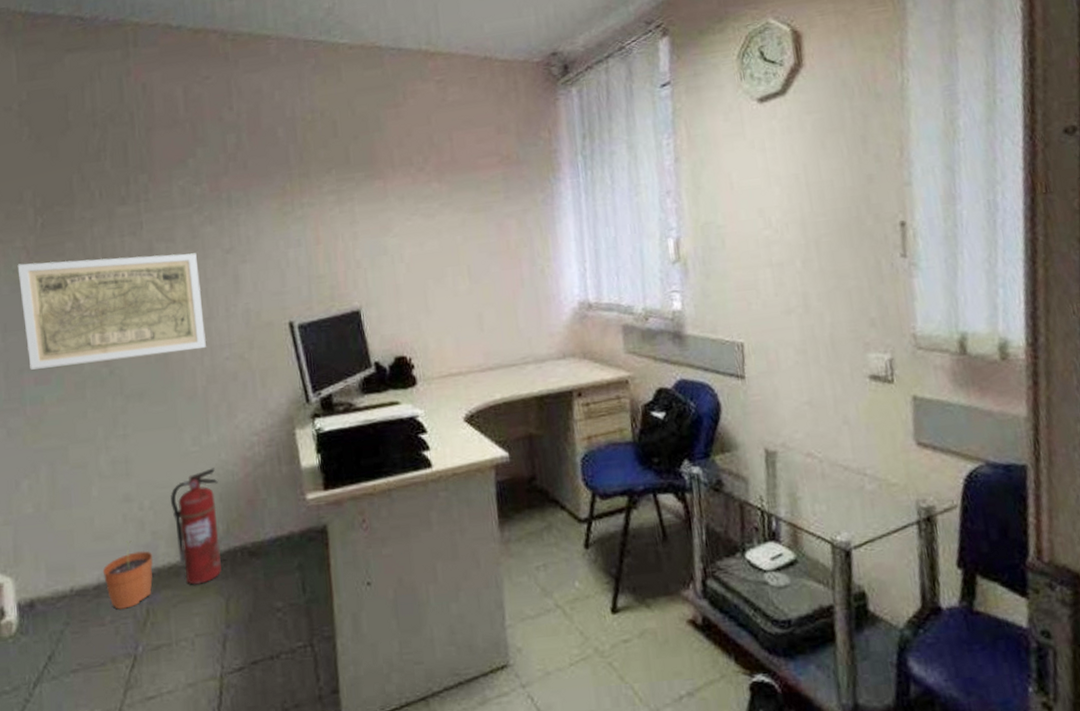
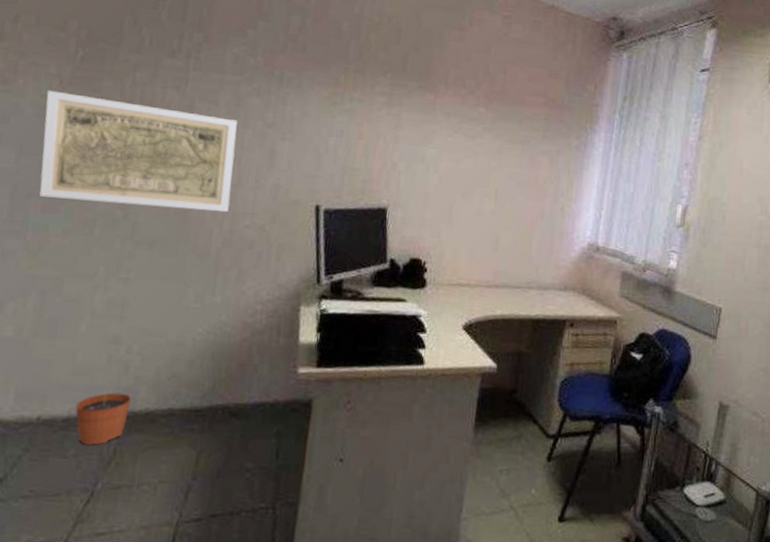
fire extinguisher: present [170,467,222,586] -> none [157,326,213,435]

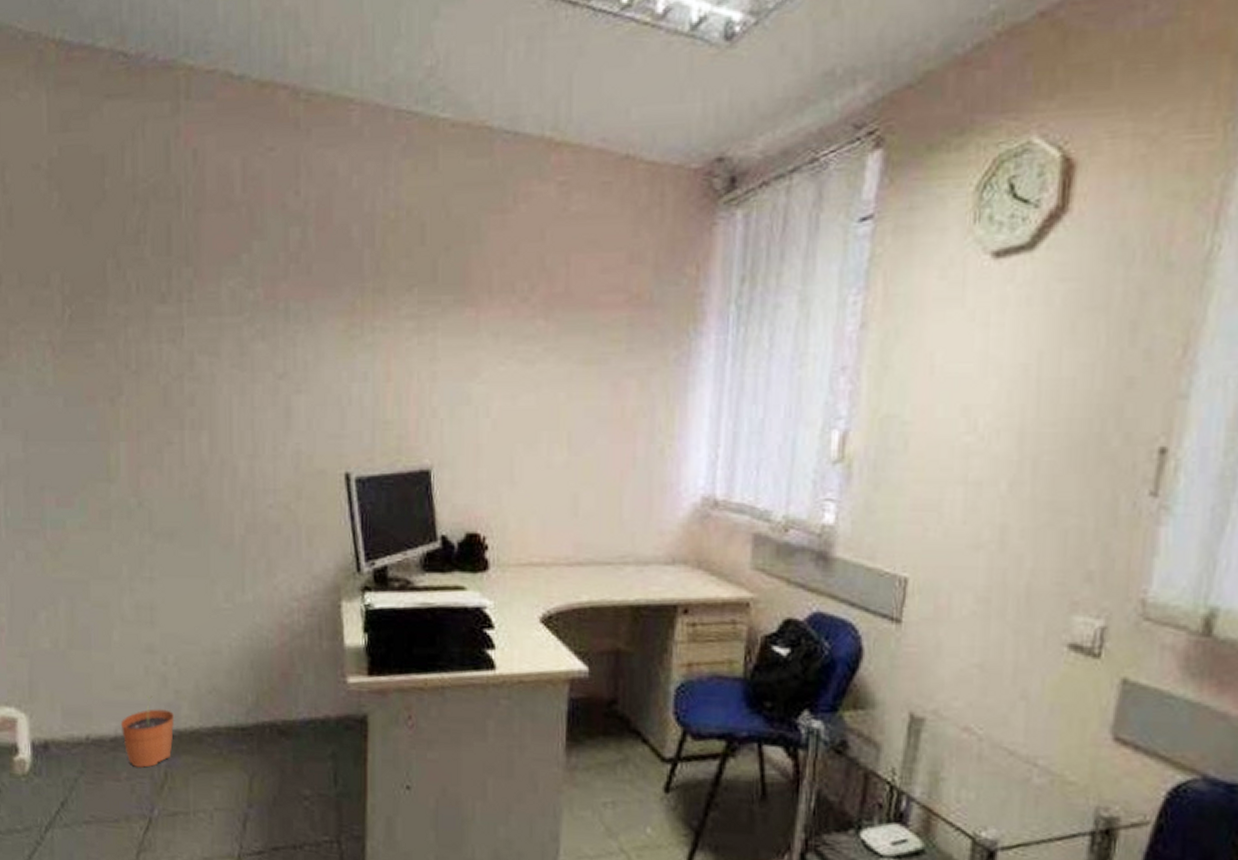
map: present [39,90,238,212] -> none [41,361,248,491]

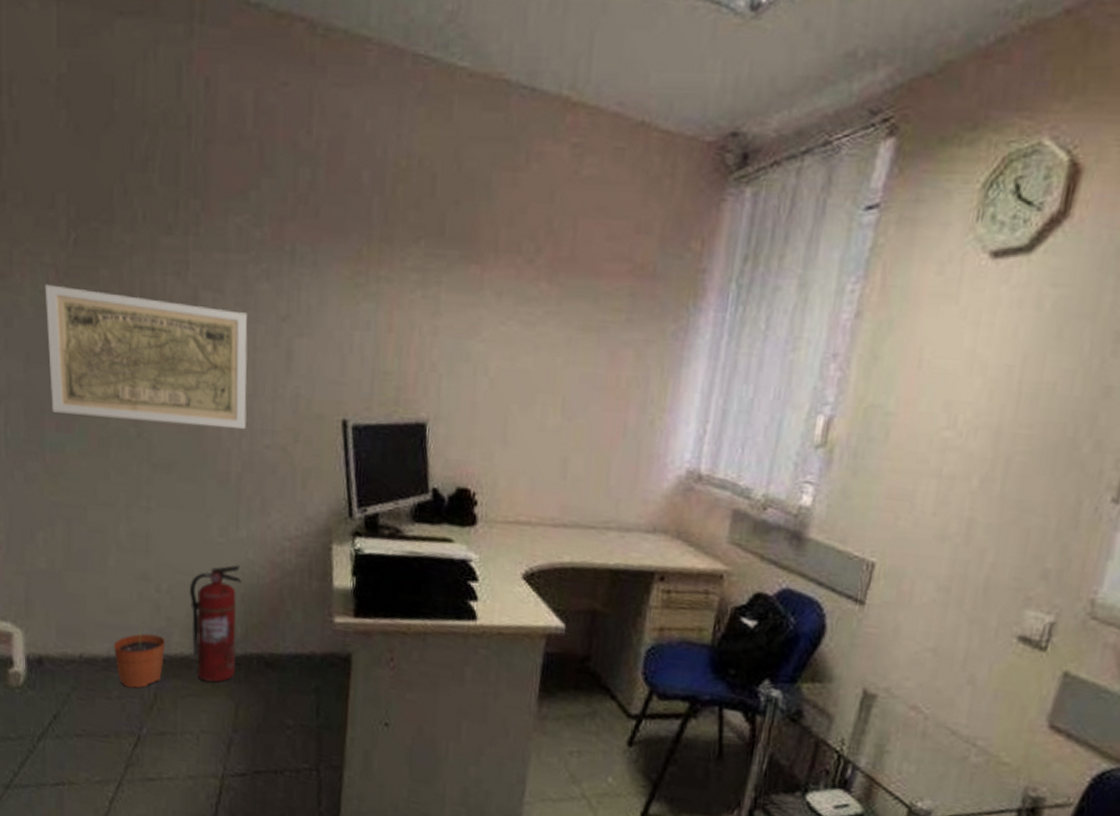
map: none [41,361,248,491] -> present [45,284,248,429]
fire extinguisher: none [196,630,250,757] -> present [189,565,242,684]

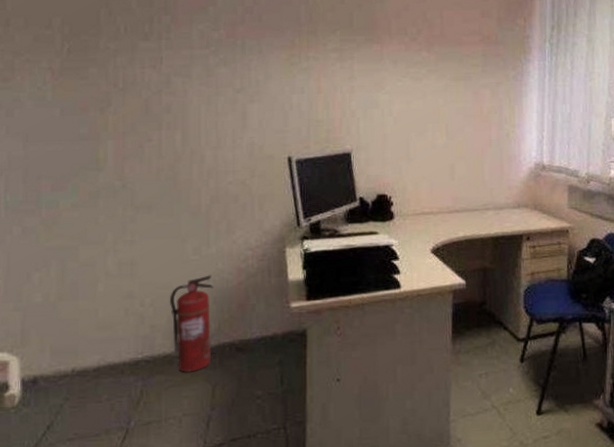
map: present [45,284,248,429] -> none [42,82,212,177]
plant pot: present [113,620,166,689] -> none [103,332,150,390]

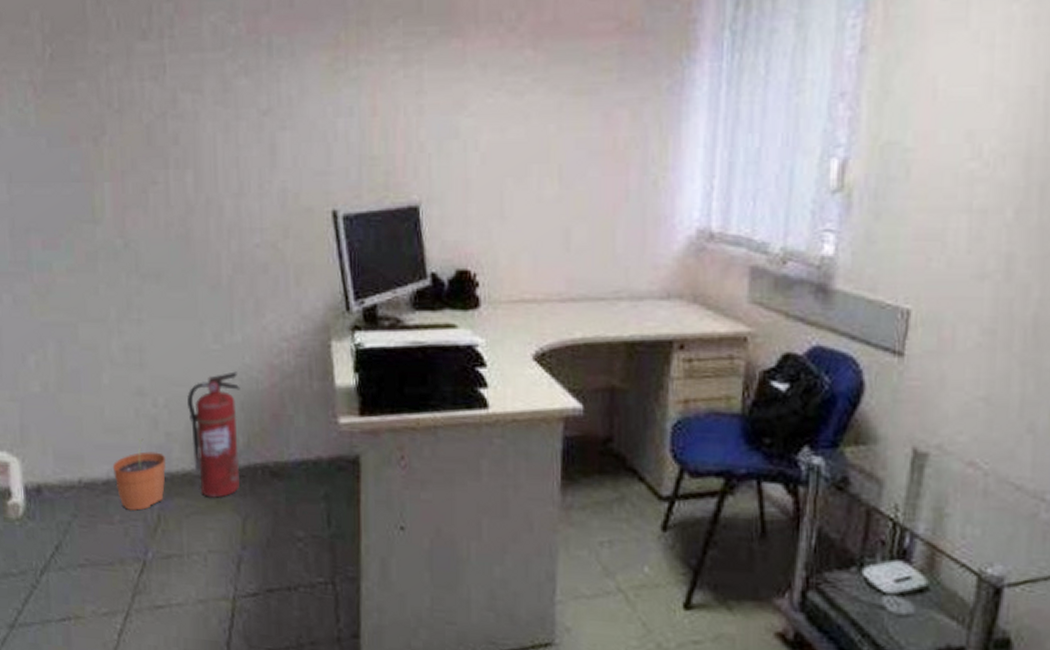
plant pot: none [103,332,150,390] -> present [112,438,167,512]

